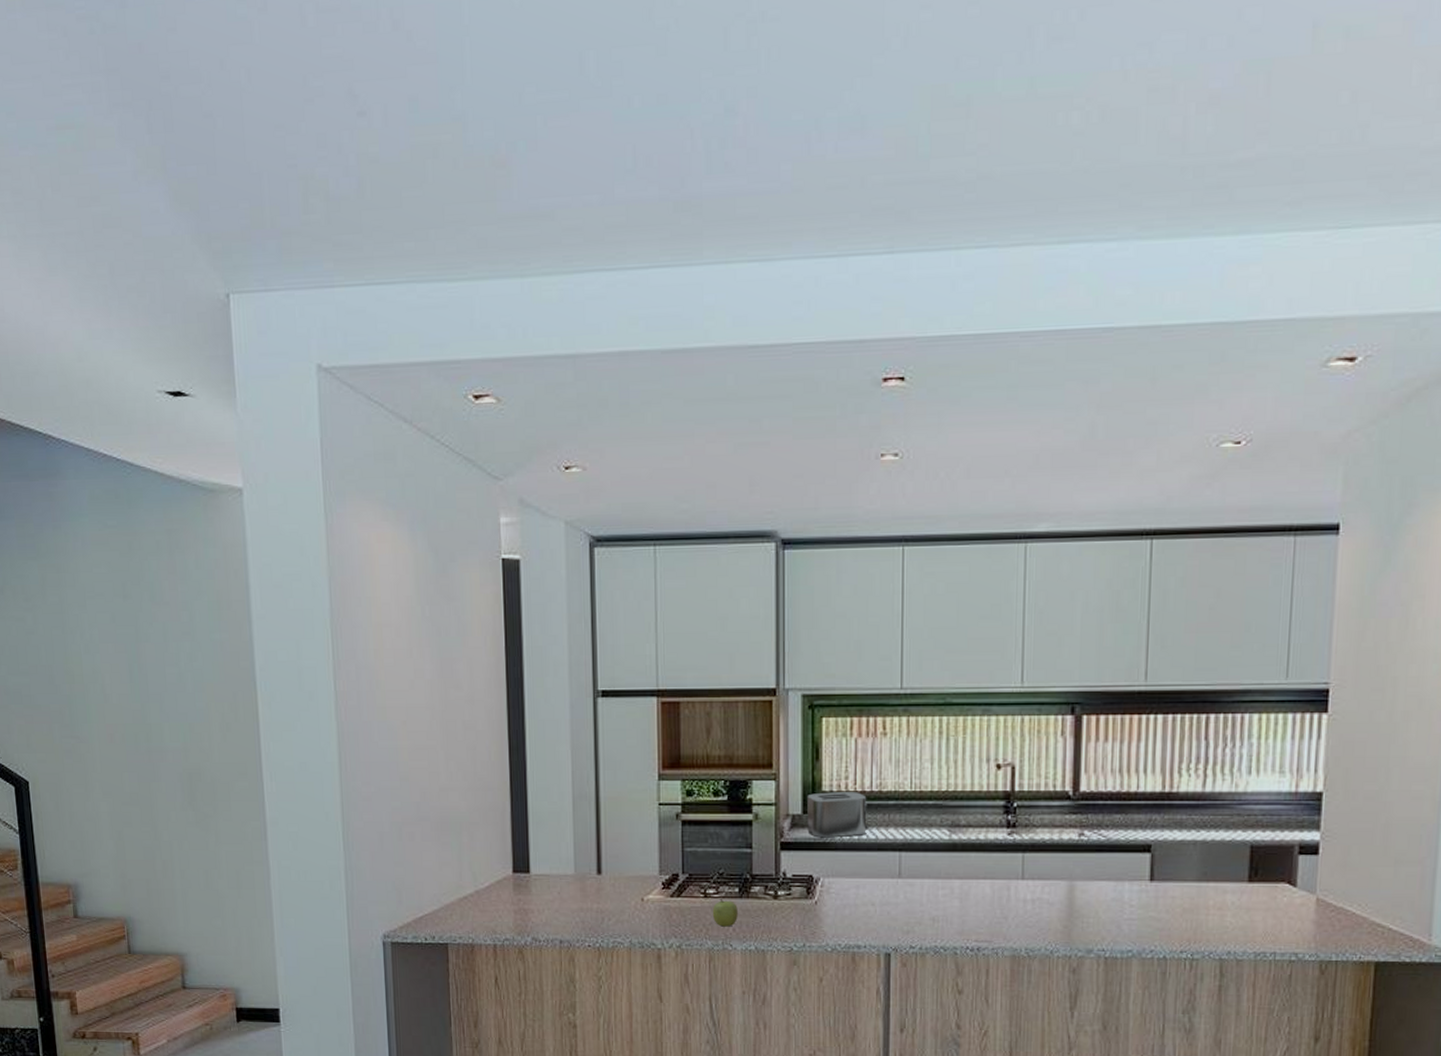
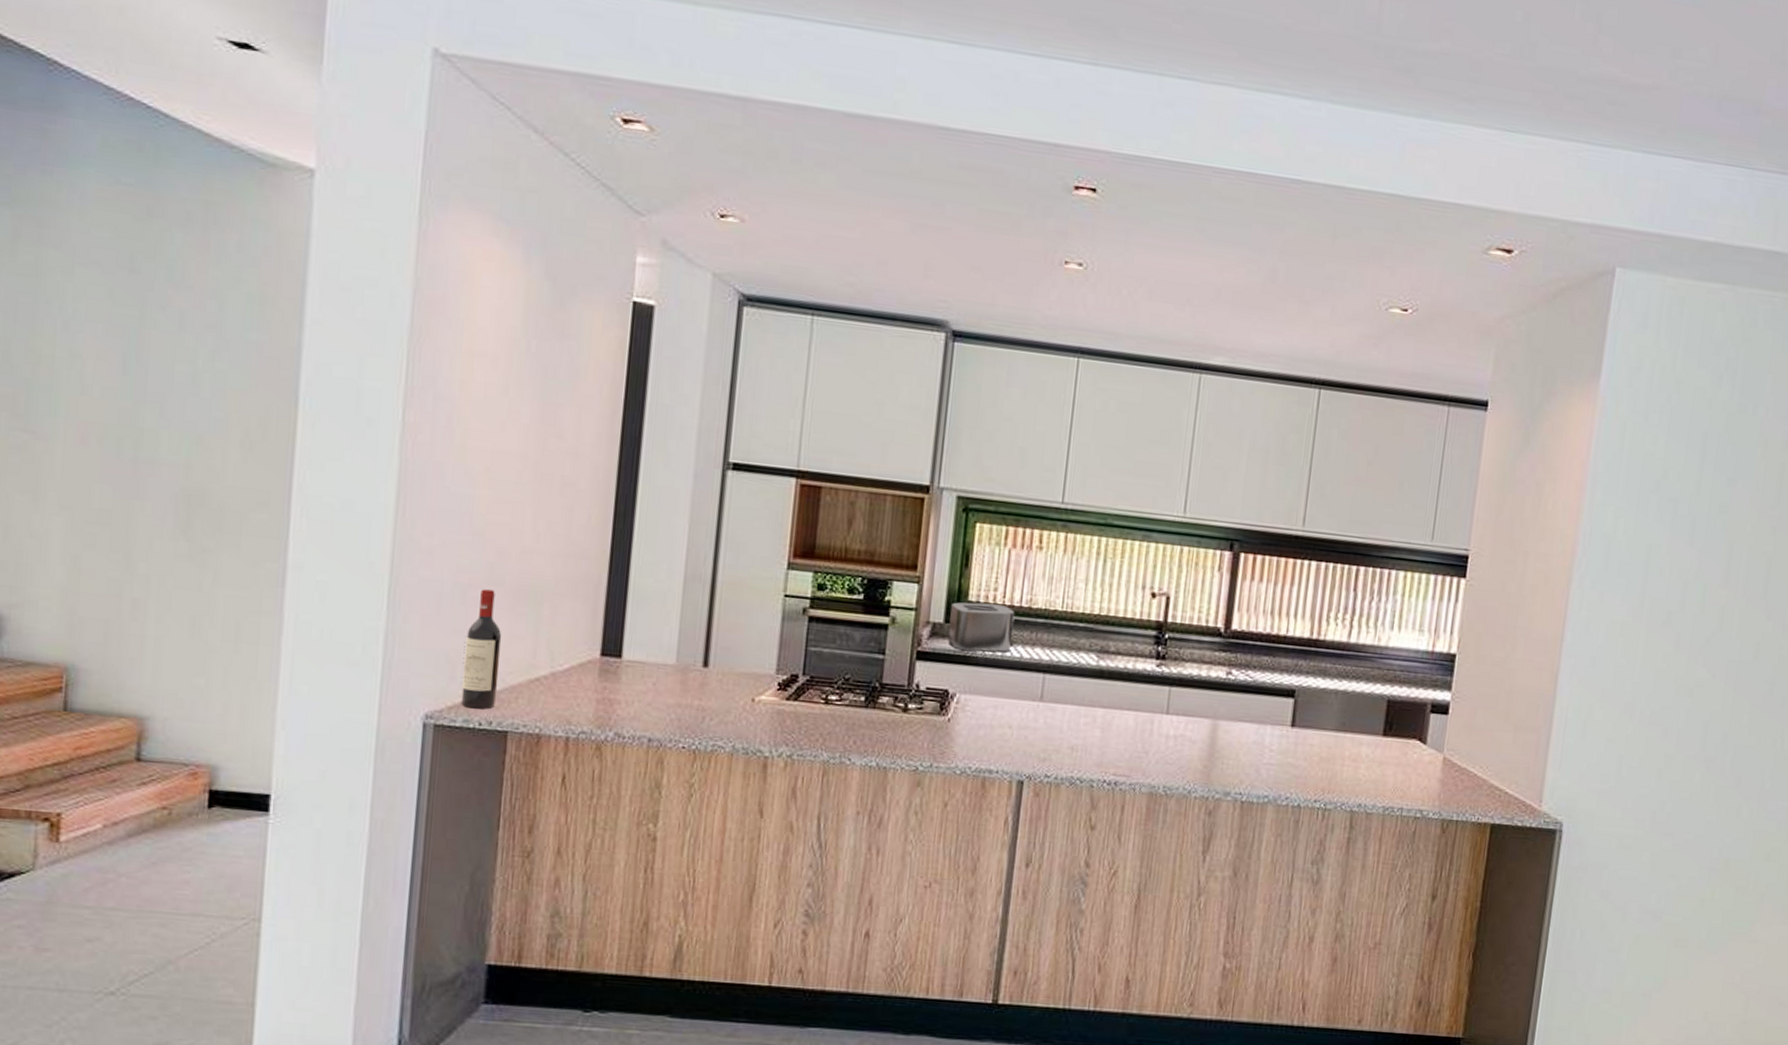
wine bottle: none [406,825,436,928] -> present [461,589,502,710]
fruit: present [712,899,738,927] -> none [831,707,862,739]

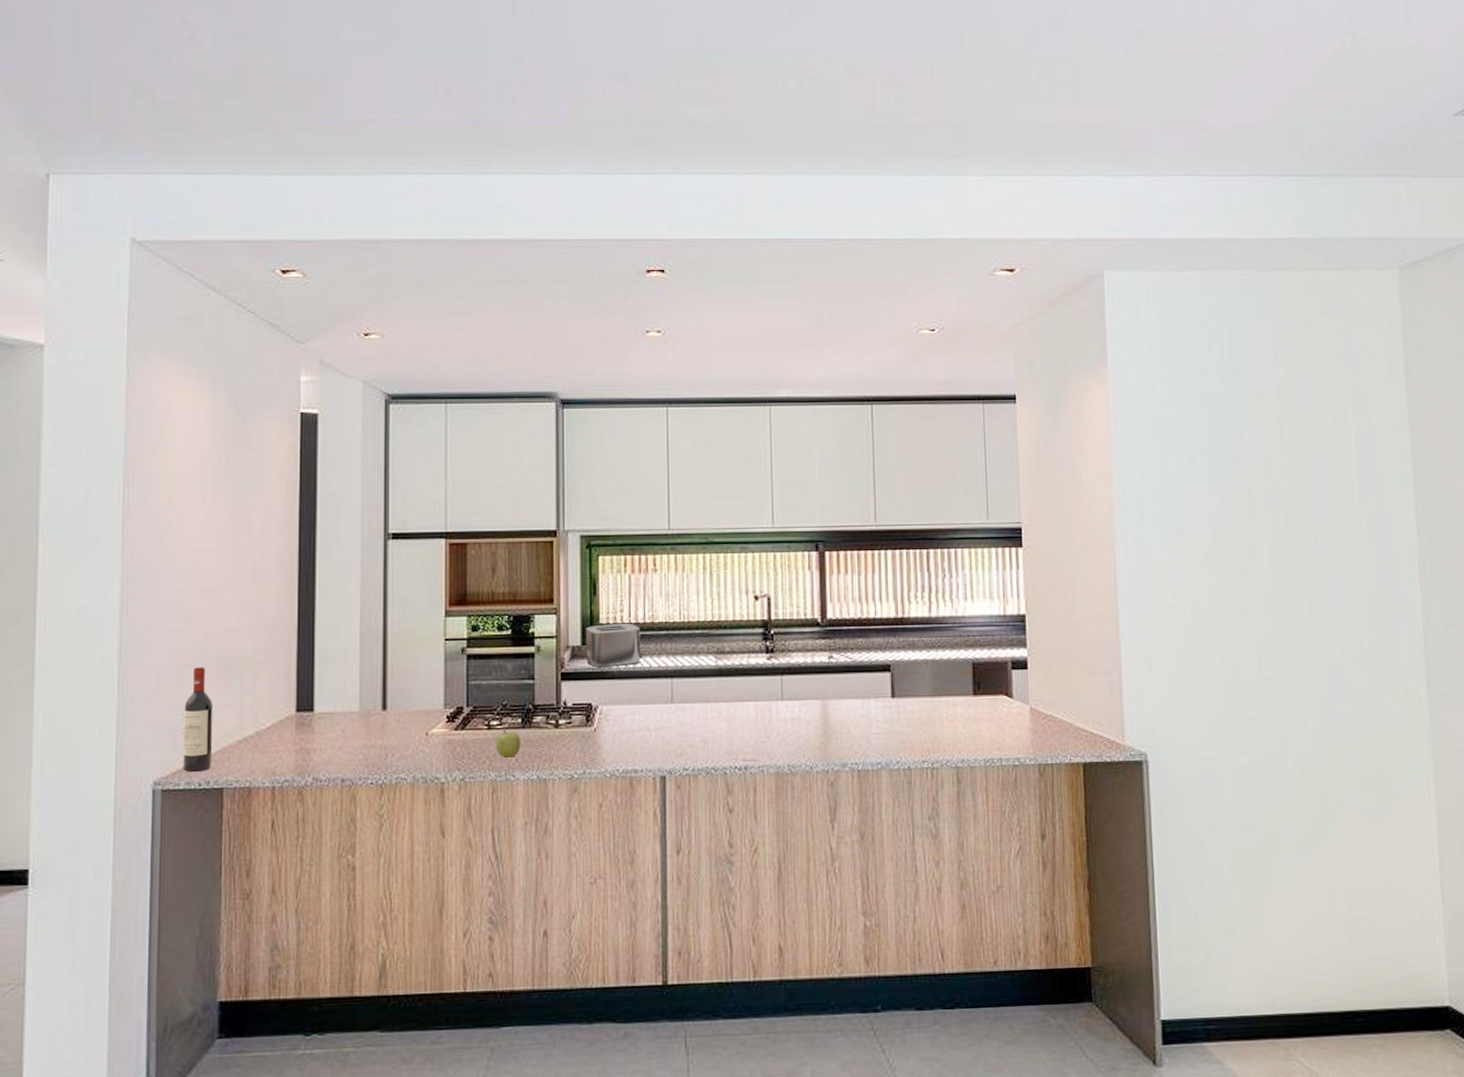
fruit: none [831,707,862,739] -> present [495,730,520,758]

